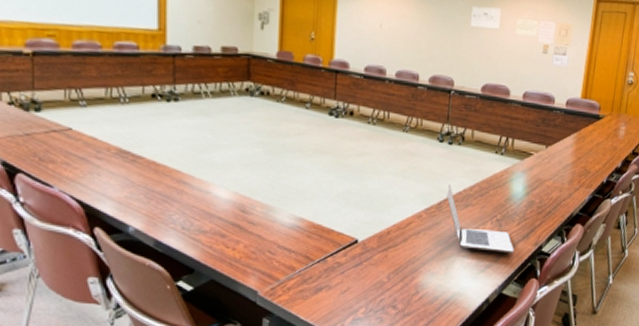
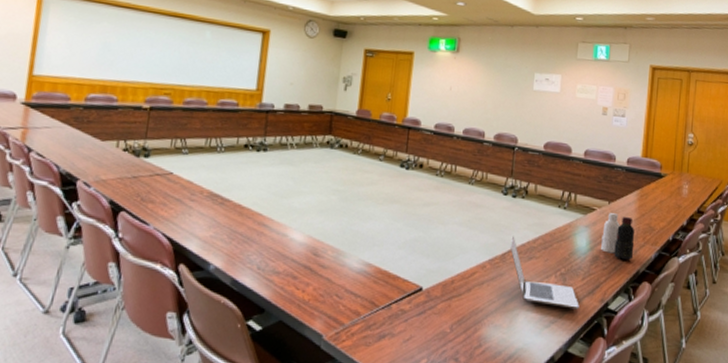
bottle: none [537,157,571,203] -> present [601,213,635,259]

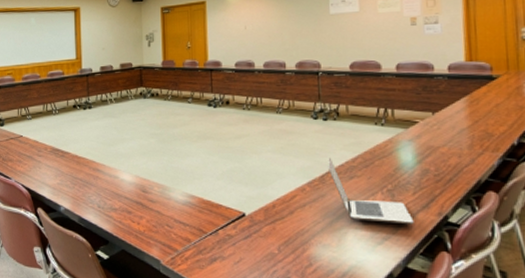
bottle: present [601,213,635,259] -> none [429,123,471,169]

